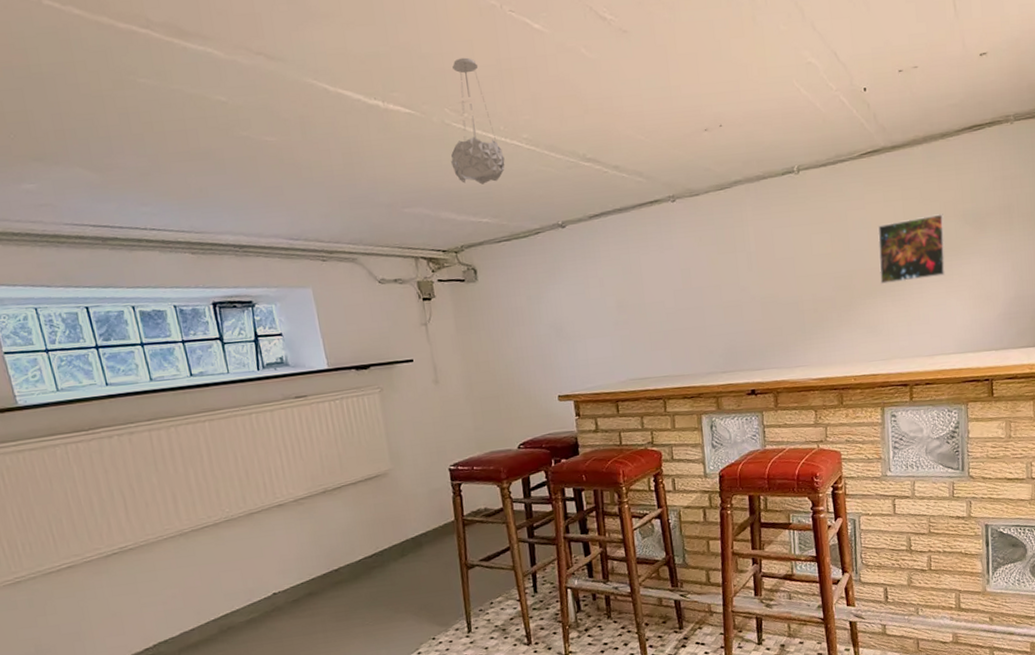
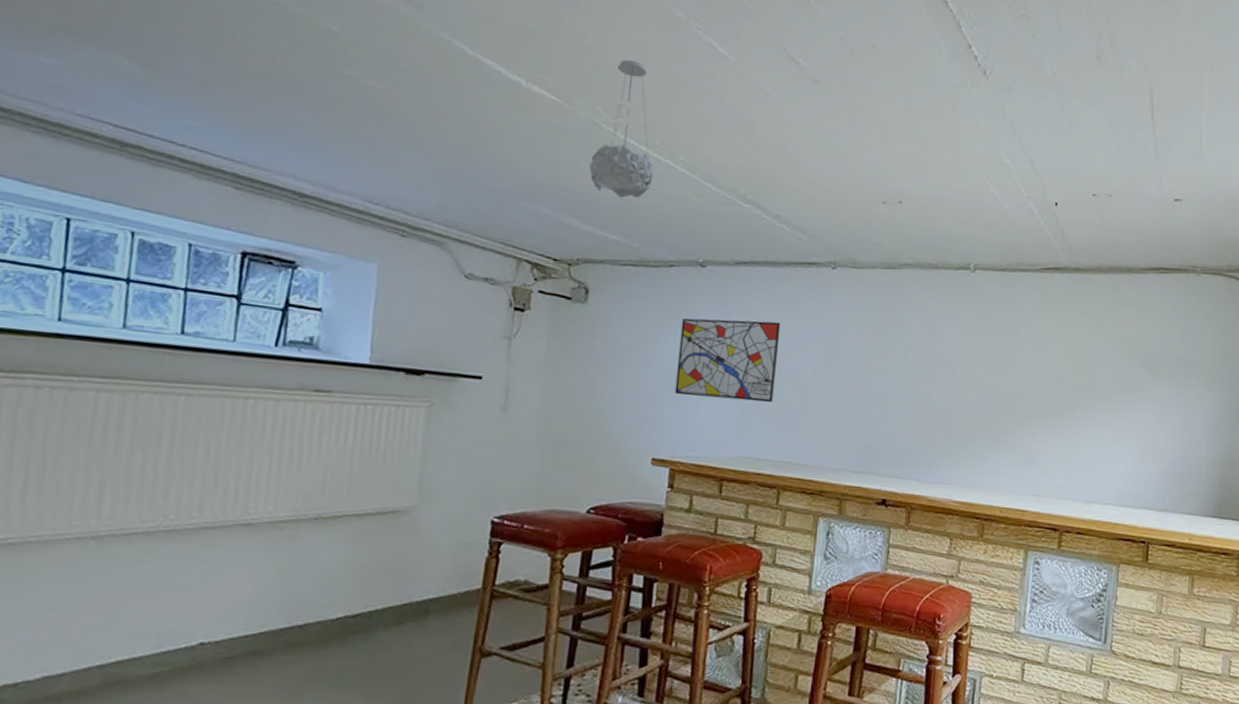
wall art: none [556,260,645,340] -> present [674,318,781,403]
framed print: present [877,214,946,285] -> none [1044,346,1119,417]

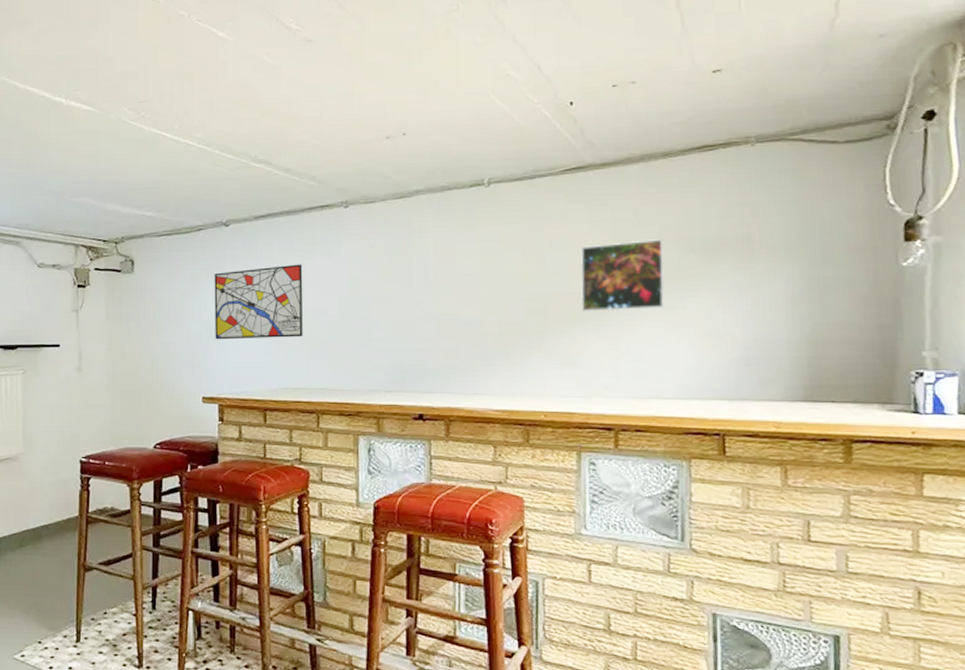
pendant light: present [589,59,653,199] -> none [123,61,175,179]
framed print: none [1044,346,1119,417] -> present [580,239,665,312]

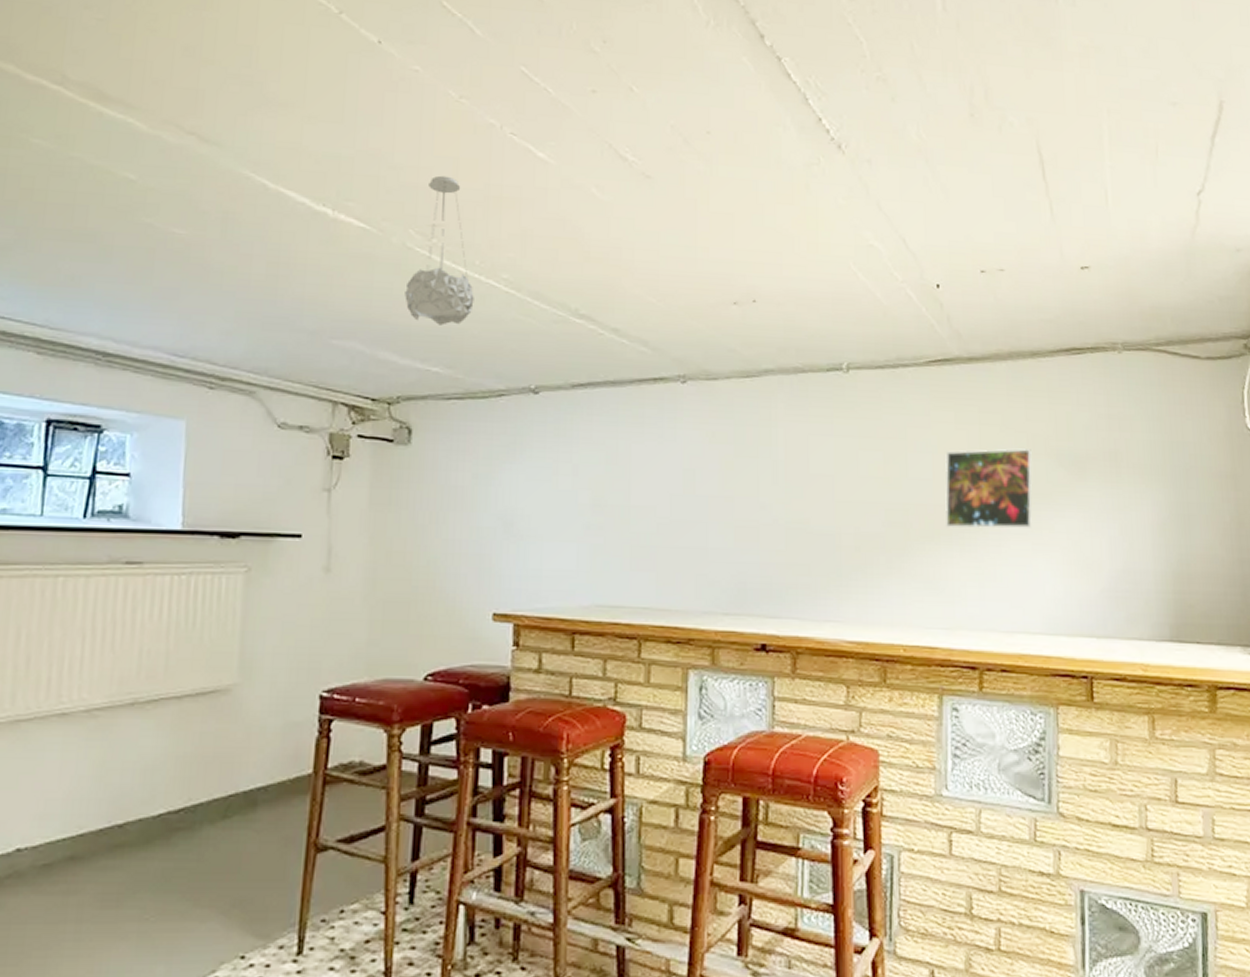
pendant light: none [123,61,175,179] -> present [405,175,474,326]
wall art: present [214,264,303,340] -> none [513,448,628,541]

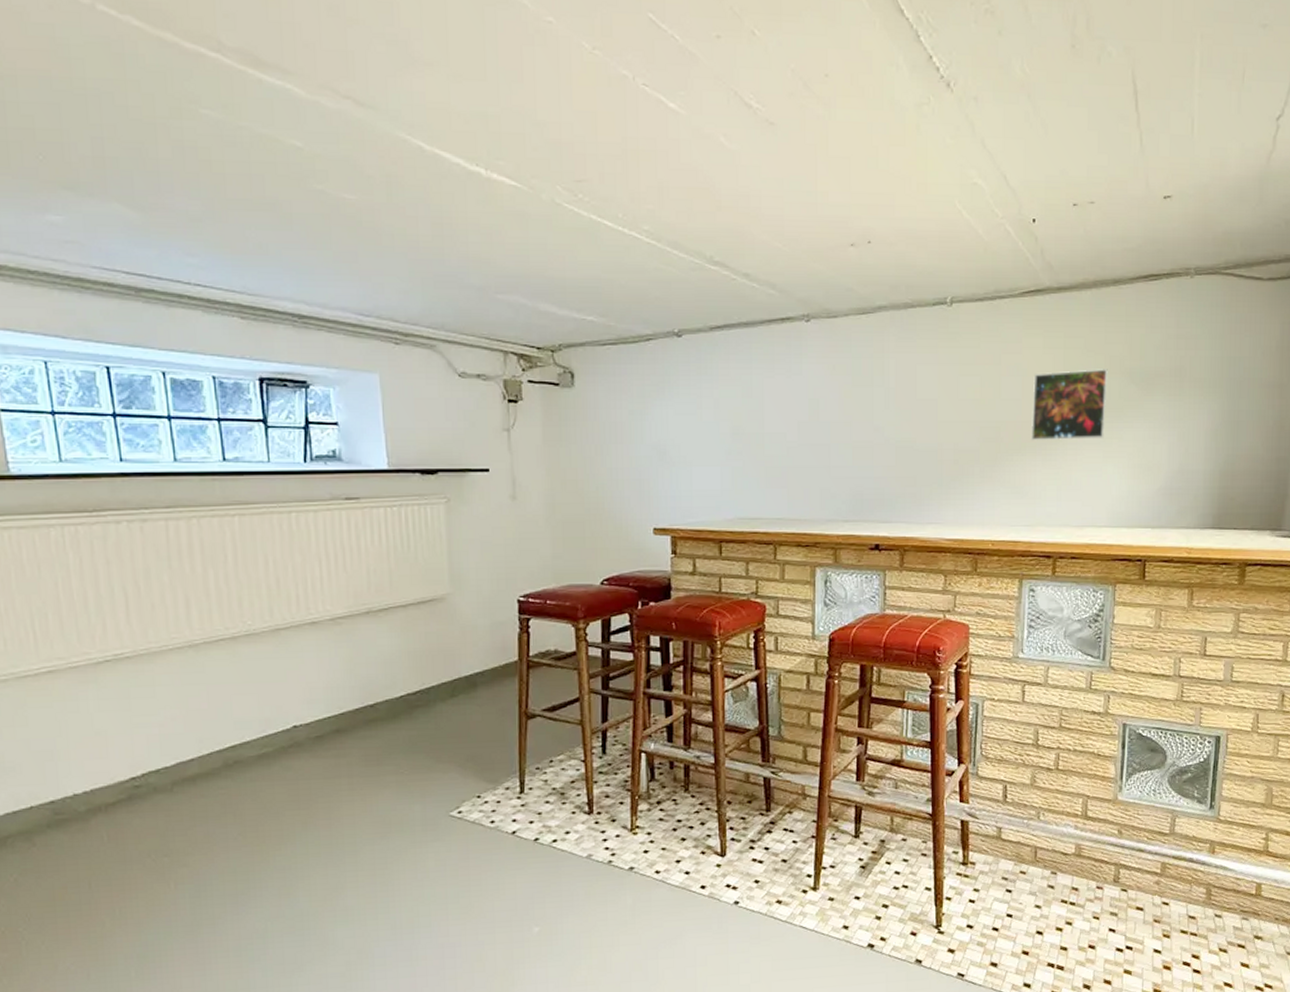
pendant light: present [405,175,474,326] -> none [558,130,620,277]

